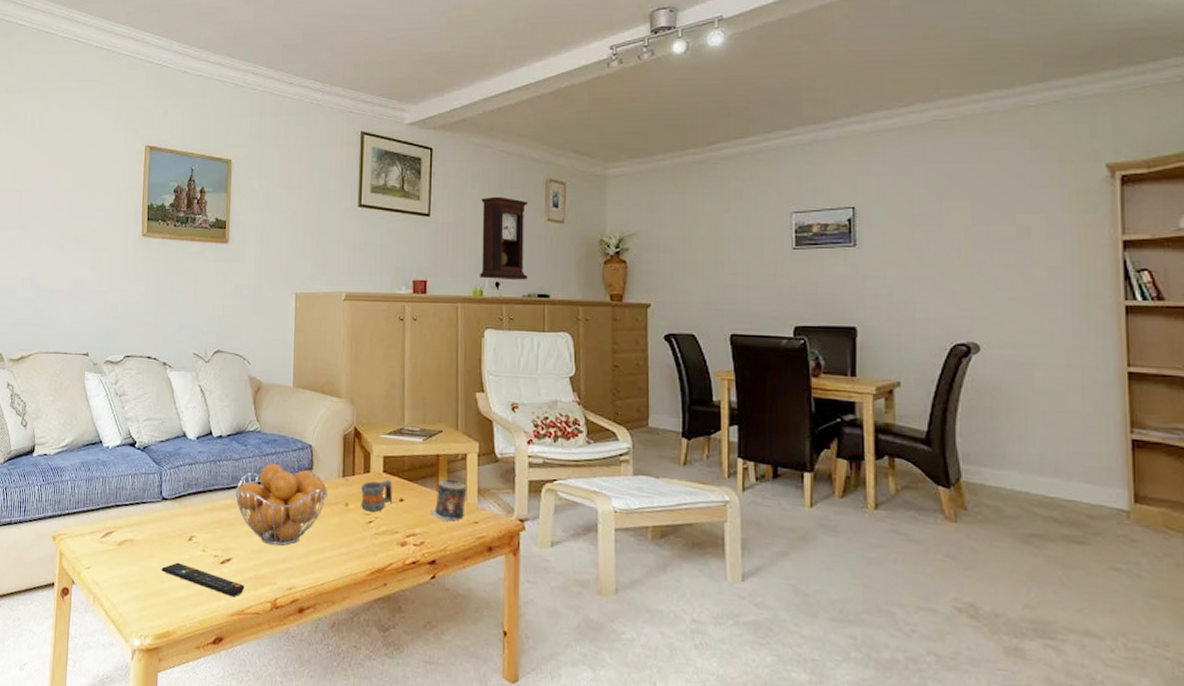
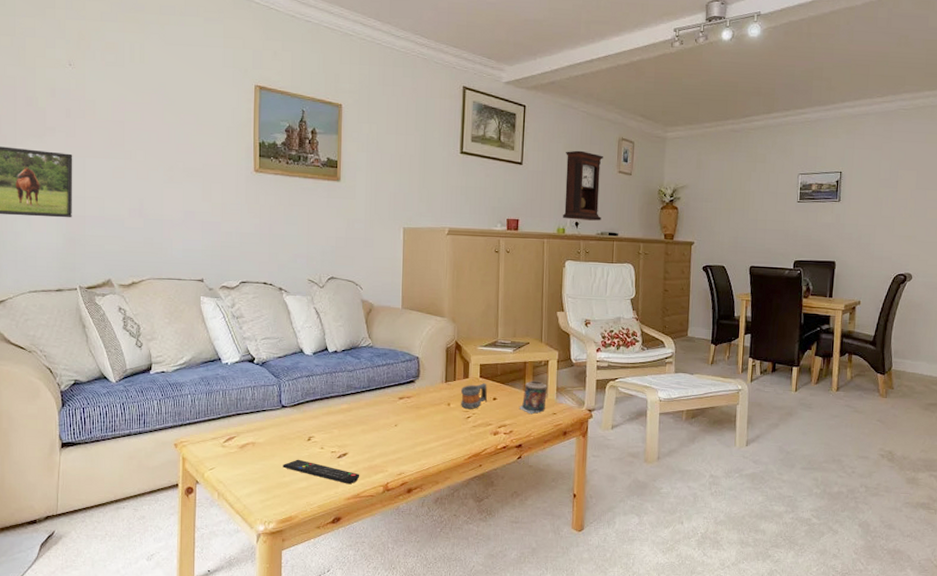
fruit basket: present [234,462,328,546] -> none [349,372,432,441]

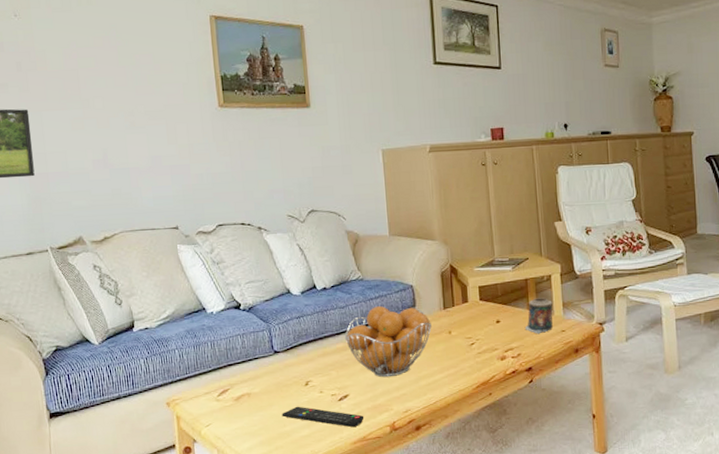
fruit basket: none [349,372,432,441] -> present [344,305,432,378]
mug: present [460,383,487,409] -> none [460,306,490,335]
pendulum clock: present [563,150,603,221] -> none [546,47,592,122]

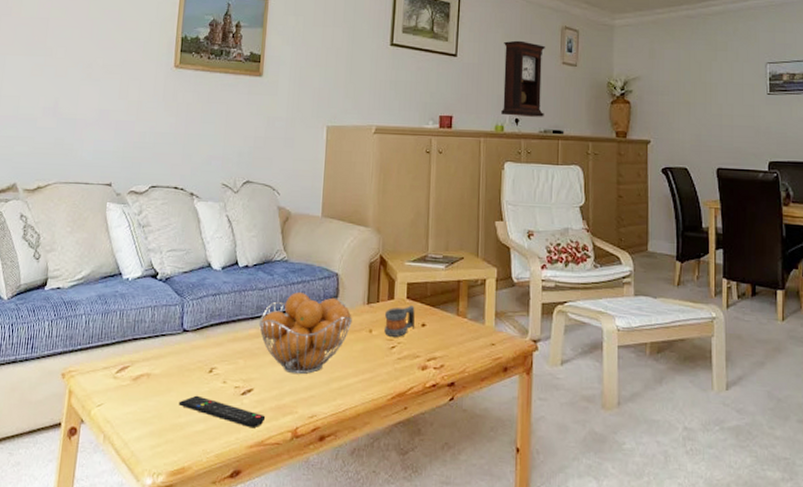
mug: none [460,306,490,335] -> present [384,306,415,337]
candle: present [524,298,553,334] -> none [451,303,484,345]
pendulum clock: none [546,47,592,122] -> present [501,40,545,117]

